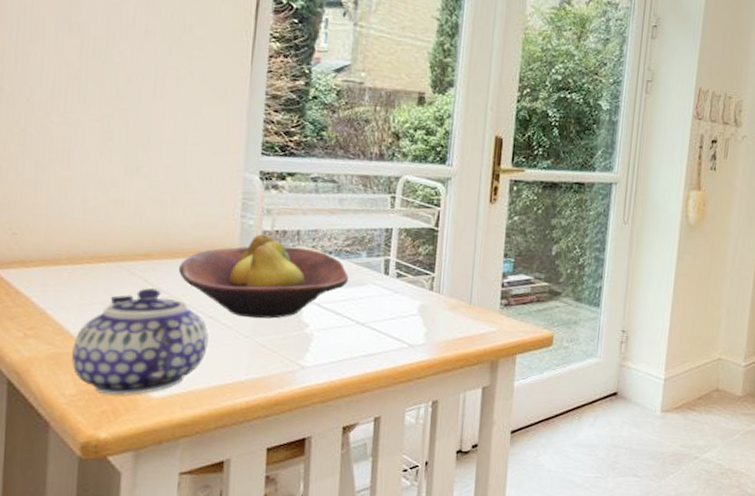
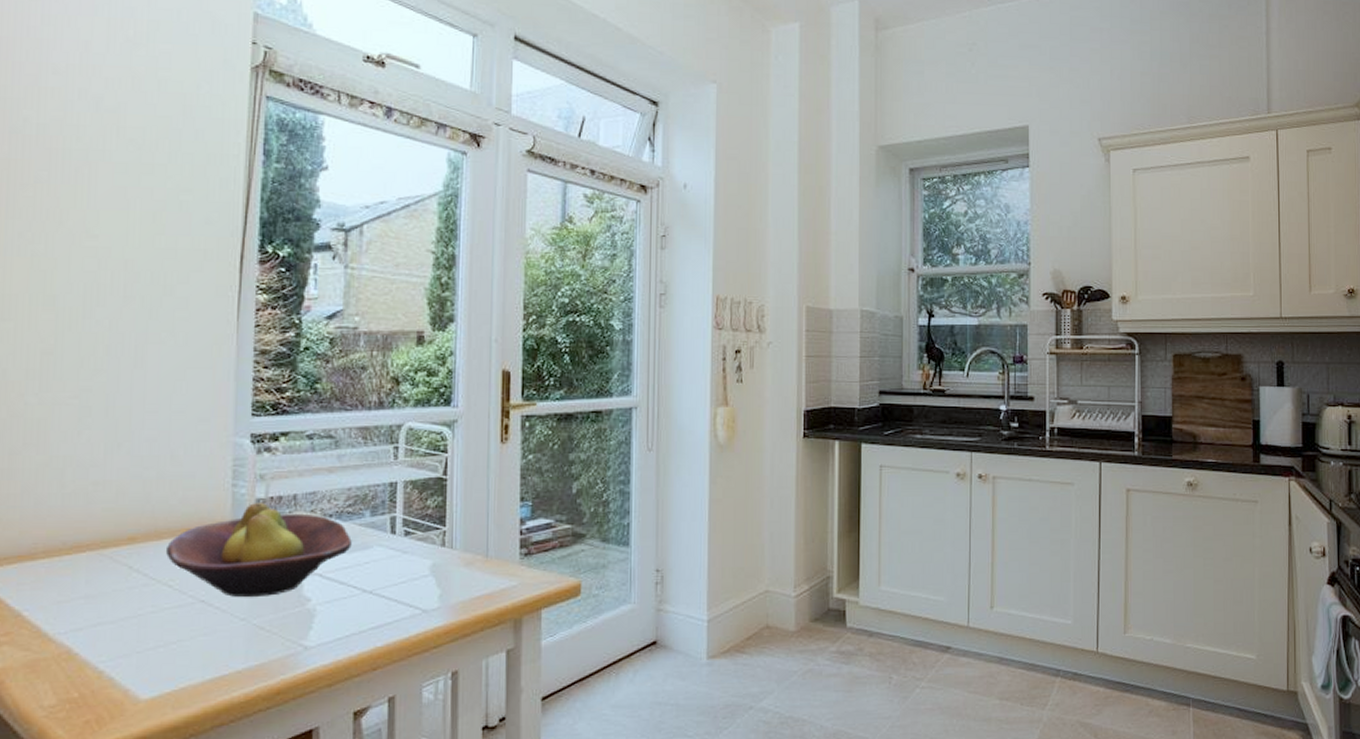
teapot: present [72,287,208,396] -> none [51,574,201,702]

